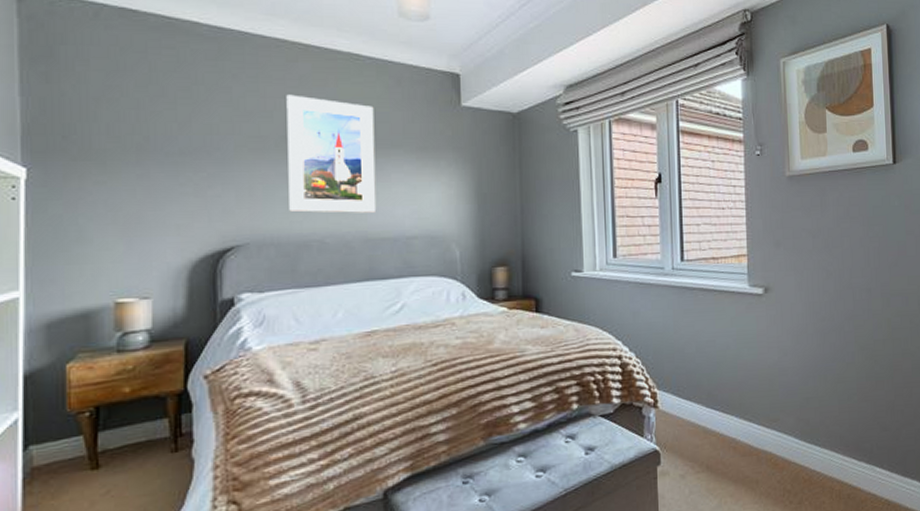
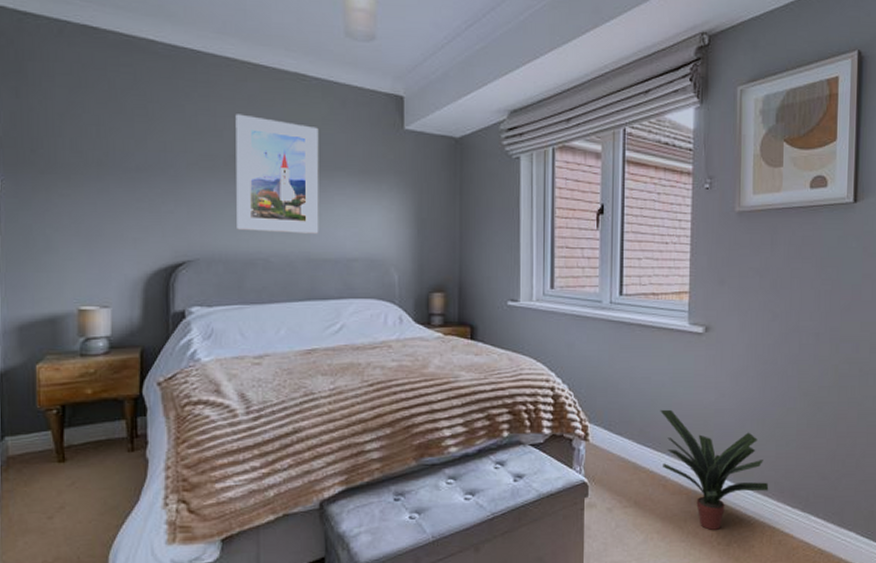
potted plant: none [726,371,835,489] -> present [660,409,769,530]

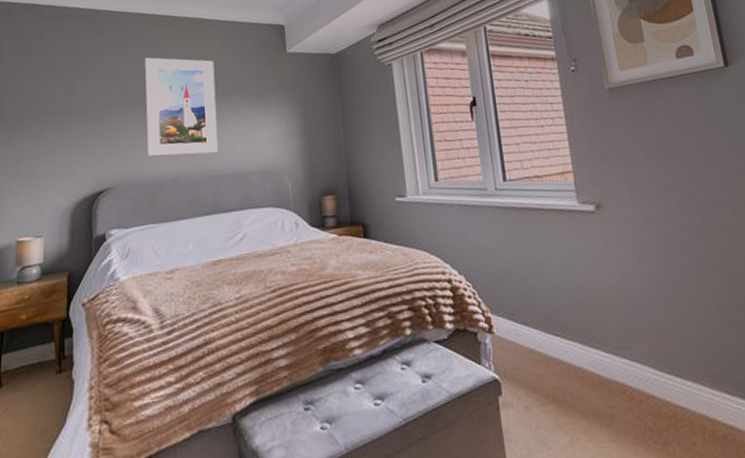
potted plant: present [660,409,769,530] -> none [563,293,700,427]

